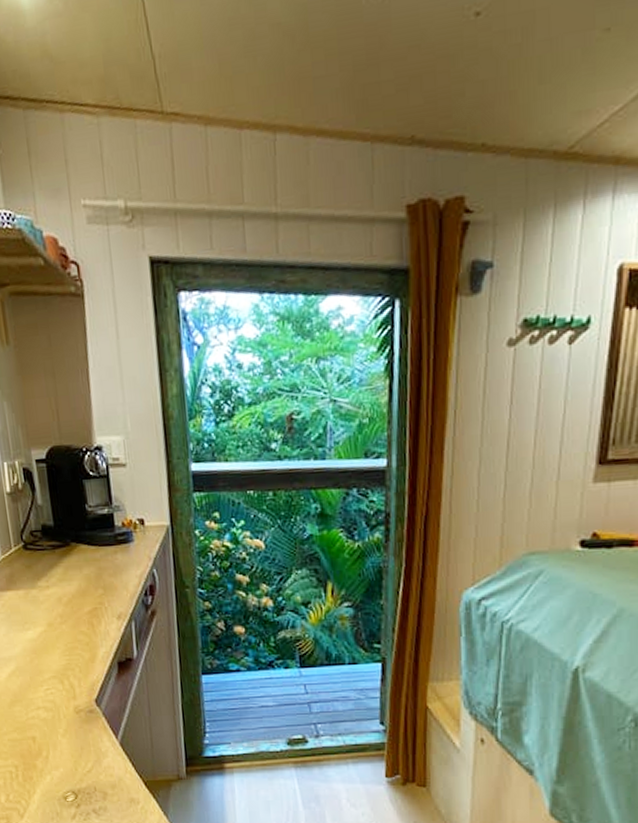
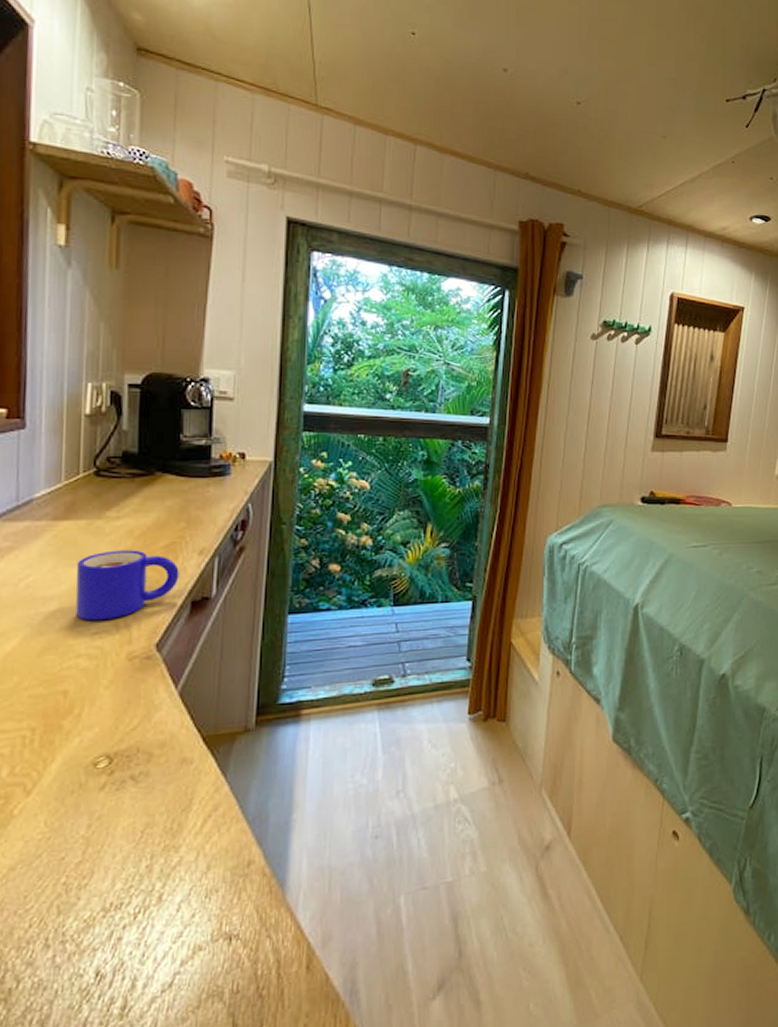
mug: none [23,616,105,679] -> present [75,550,179,621]

